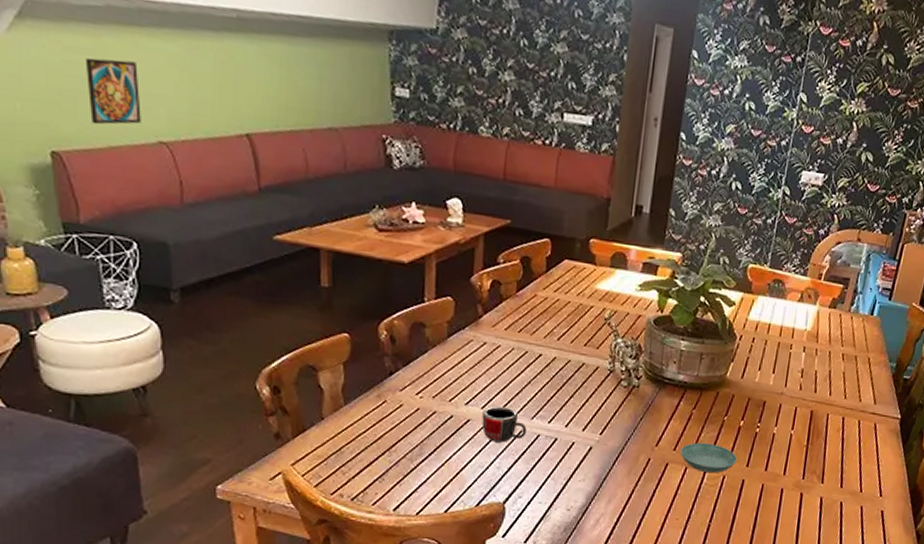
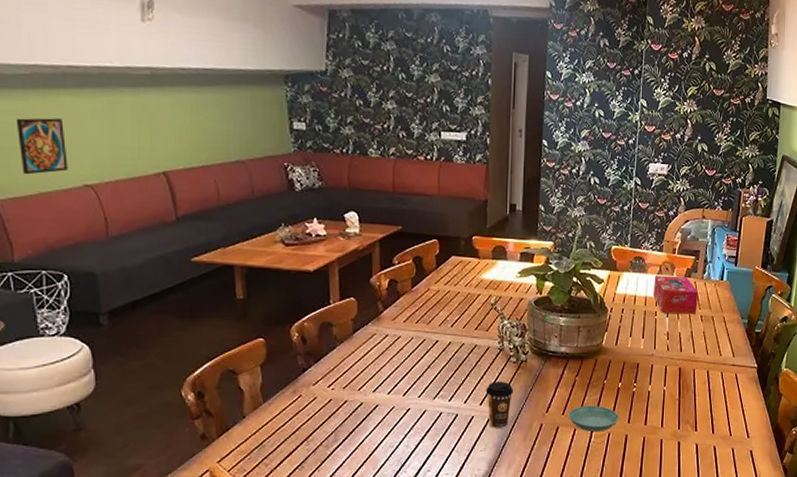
mug: present [482,405,527,443] -> none [389,390,430,423]
coffee cup: none [590,406,622,460] -> present [486,382,514,429]
tissue box: none [790,303,843,352] -> present [653,275,699,314]

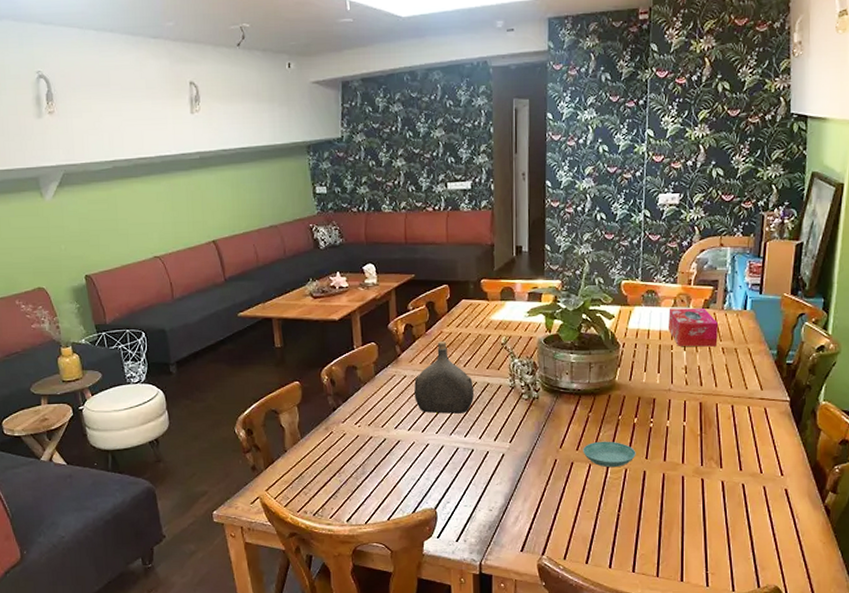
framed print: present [16,117,68,175] -> none [102,203,142,252]
water jug: none [396,298,461,376] -> present [414,340,475,414]
coffee cup: present [486,382,514,429] -> none [499,418,527,464]

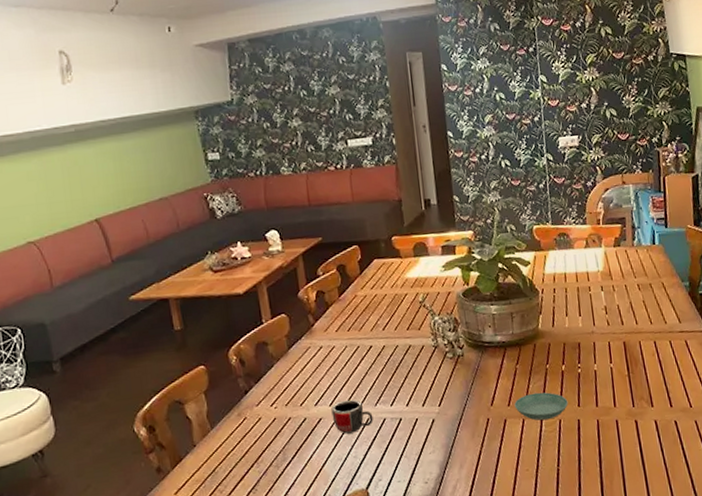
mug: none [409,427,447,457] -> present [331,399,374,434]
water jug: present [414,340,475,414] -> none [331,304,397,385]
tissue box: present [668,307,719,347] -> none [582,246,633,287]

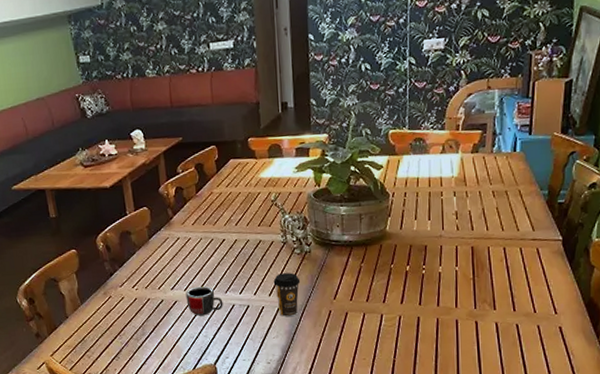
coffee cup: none [426,379,455,429] -> present [273,273,301,317]
saucer: present [514,392,568,421] -> none [356,289,410,316]

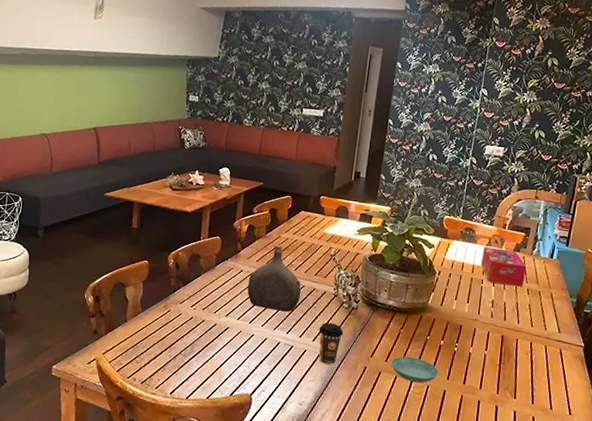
mug: present [186,286,223,316] -> none [237,318,270,347]
water jug: none [187,201,248,273] -> present [247,244,301,312]
saucer: none [356,289,410,316] -> present [391,356,439,383]
tissue box: none [437,152,489,192] -> present [481,247,527,287]

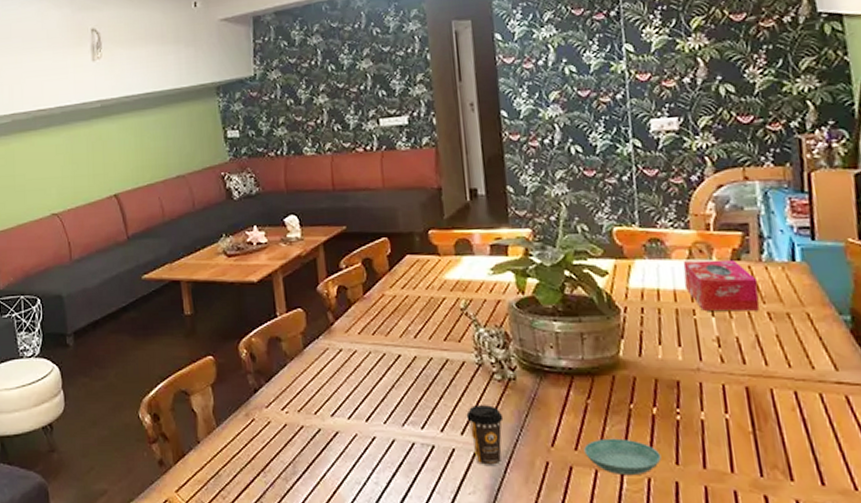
water jug: present [247,244,301,312] -> none [352,305,431,398]

